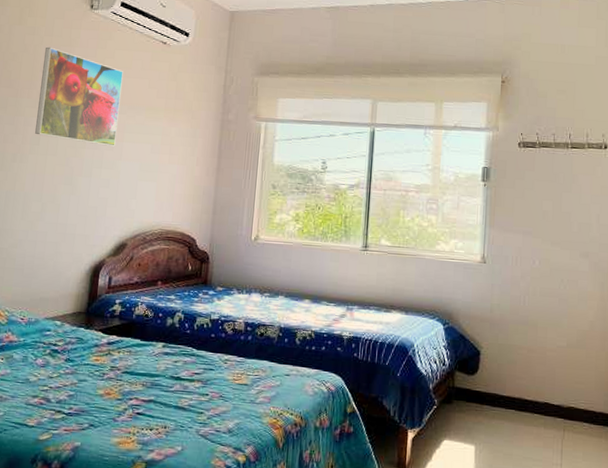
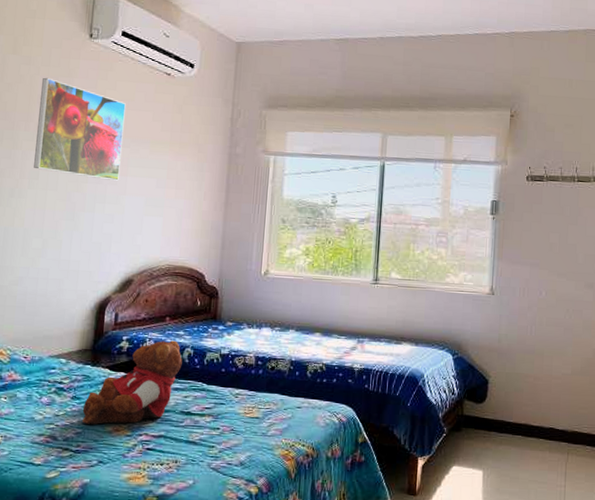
teddy bear: none [74,304,173,387] -> present [81,340,183,424]

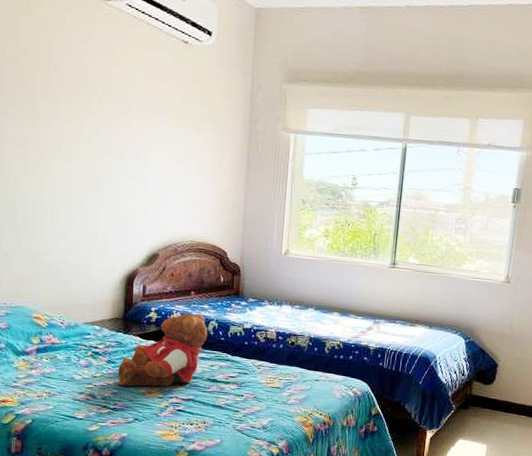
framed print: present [34,77,126,181] -> none [56,42,144,155]

